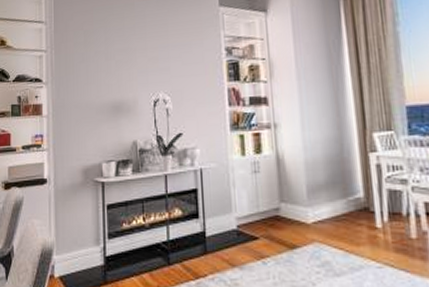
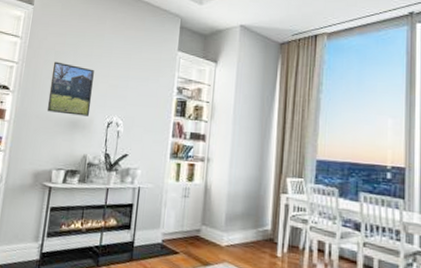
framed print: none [84,42,133,99] -> present [46,61,94,116]

